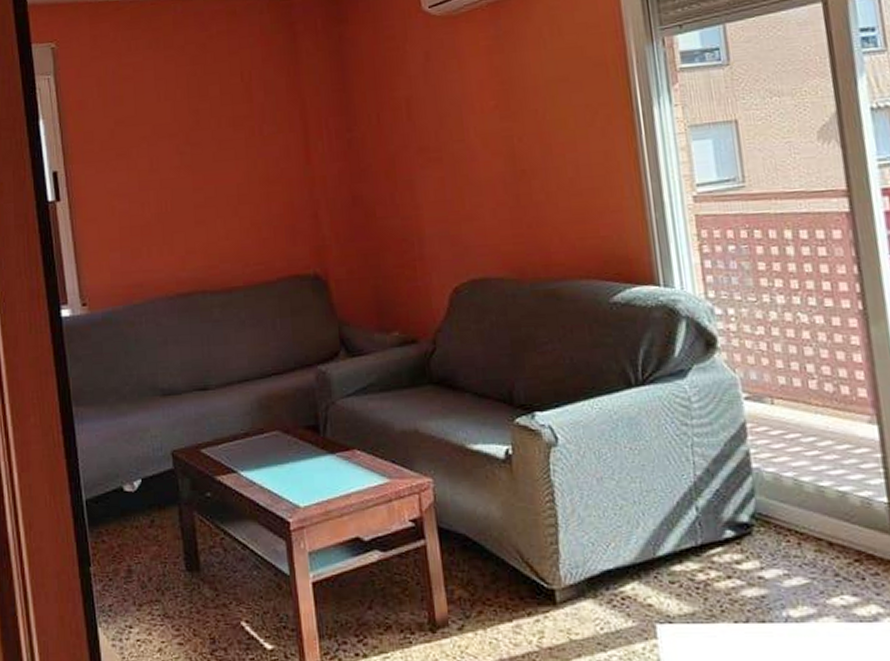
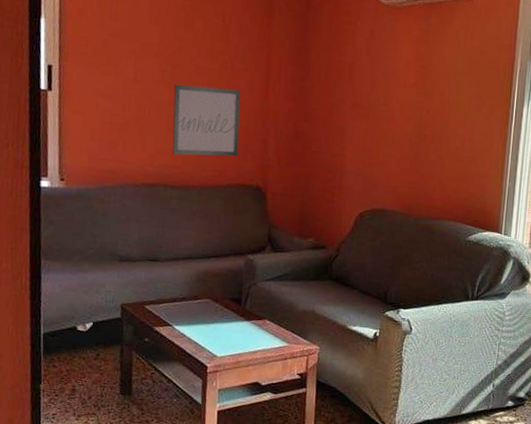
wall art: none [197,158,285,252] -> present [172,84,241,157]

